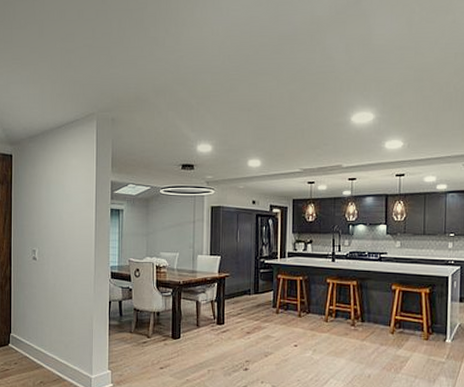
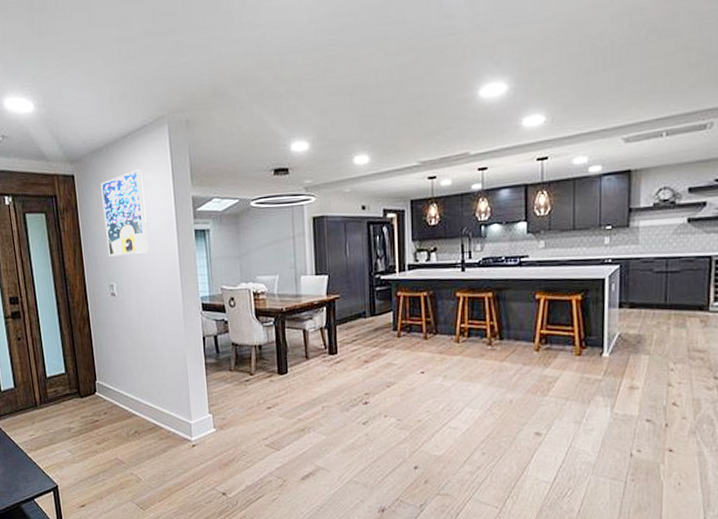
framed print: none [34,155,71,226] -> present [101,169,149,257]

